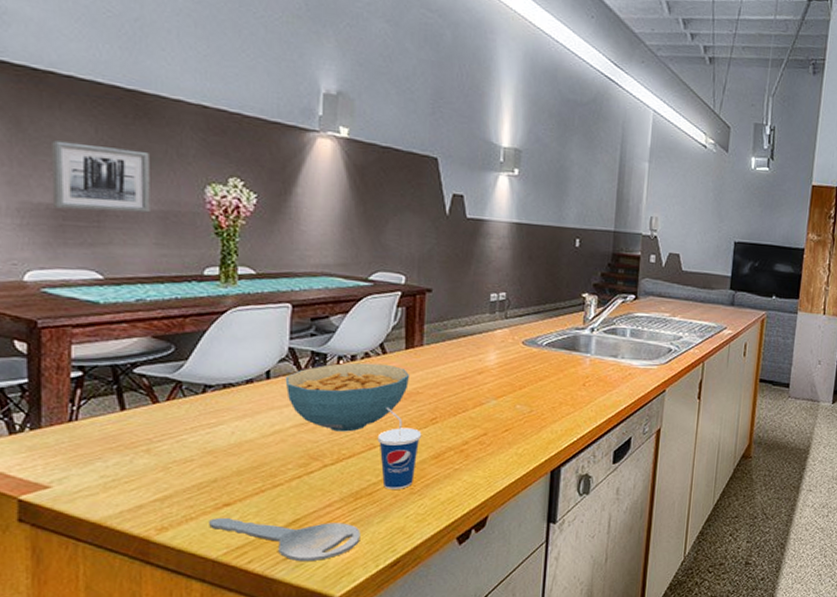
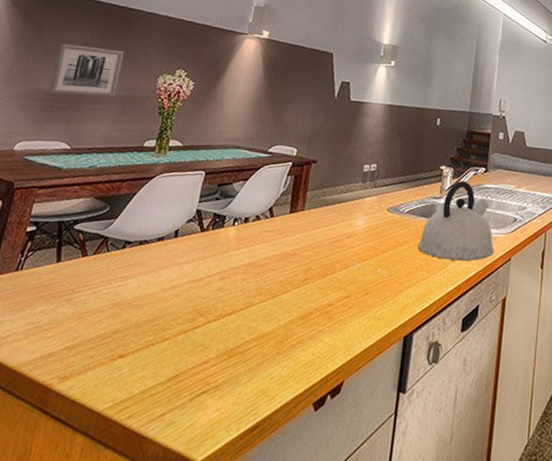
key: present [209,517,361,562] -> none [102,369,229,421]
cereal bowl: present [285,363,410,432] -> none [188,224,291,289]
cup: present [377,408,422,489] -> none [255,267,294,349]
kettle: none [561,309,647,394] -> present [418,180,494,261]

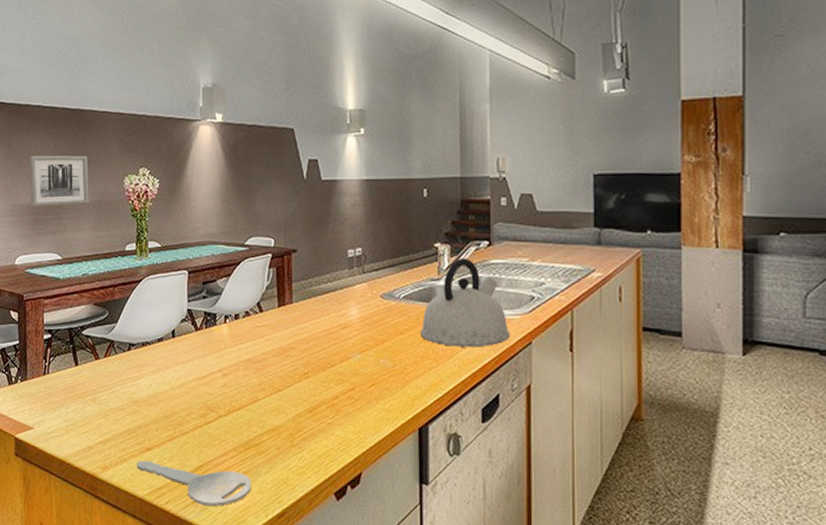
key: none [102,369,229,421] -> present [137,460,252,507]

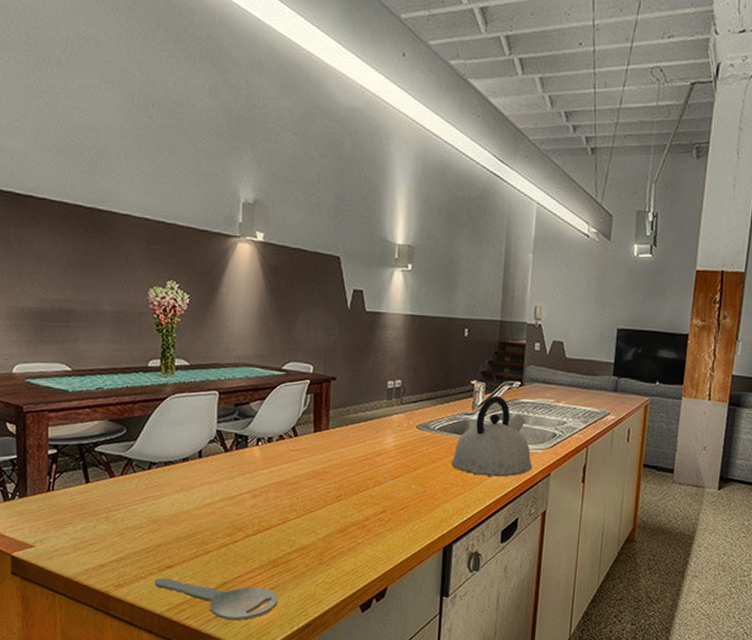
wall art: present [29,155,89,207] -> none [31,254,106,313]

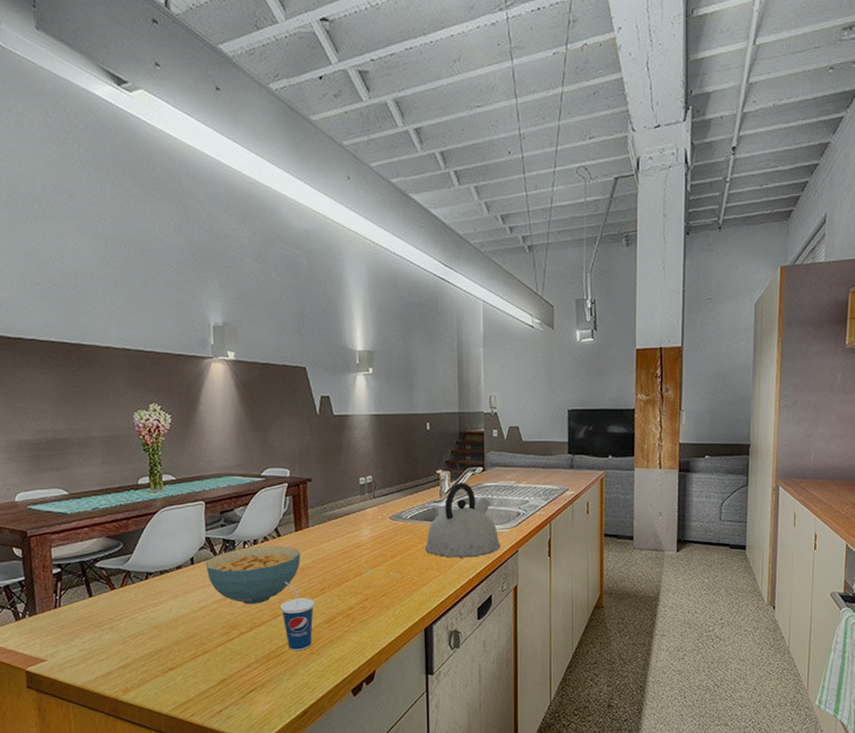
key: present [155,578,278,621] -> none [159,679,275,714]
cereal bowl: none [214,444,318,506] -> present [205,545,301,605]
cup: none [291,485,329,559] -> present [280,582,315,651]

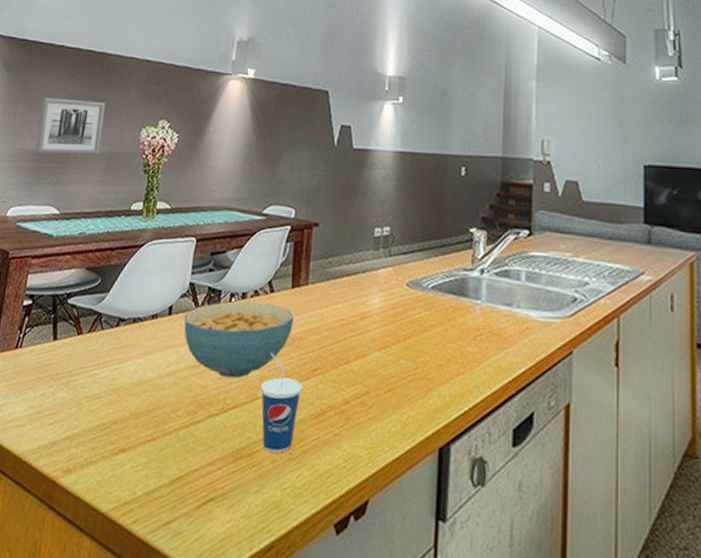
wall art: none [25,390,96,443] -> present [35,97,106,155]
kettle: present [425,482,501,558] -> none [448,247,549,354]

